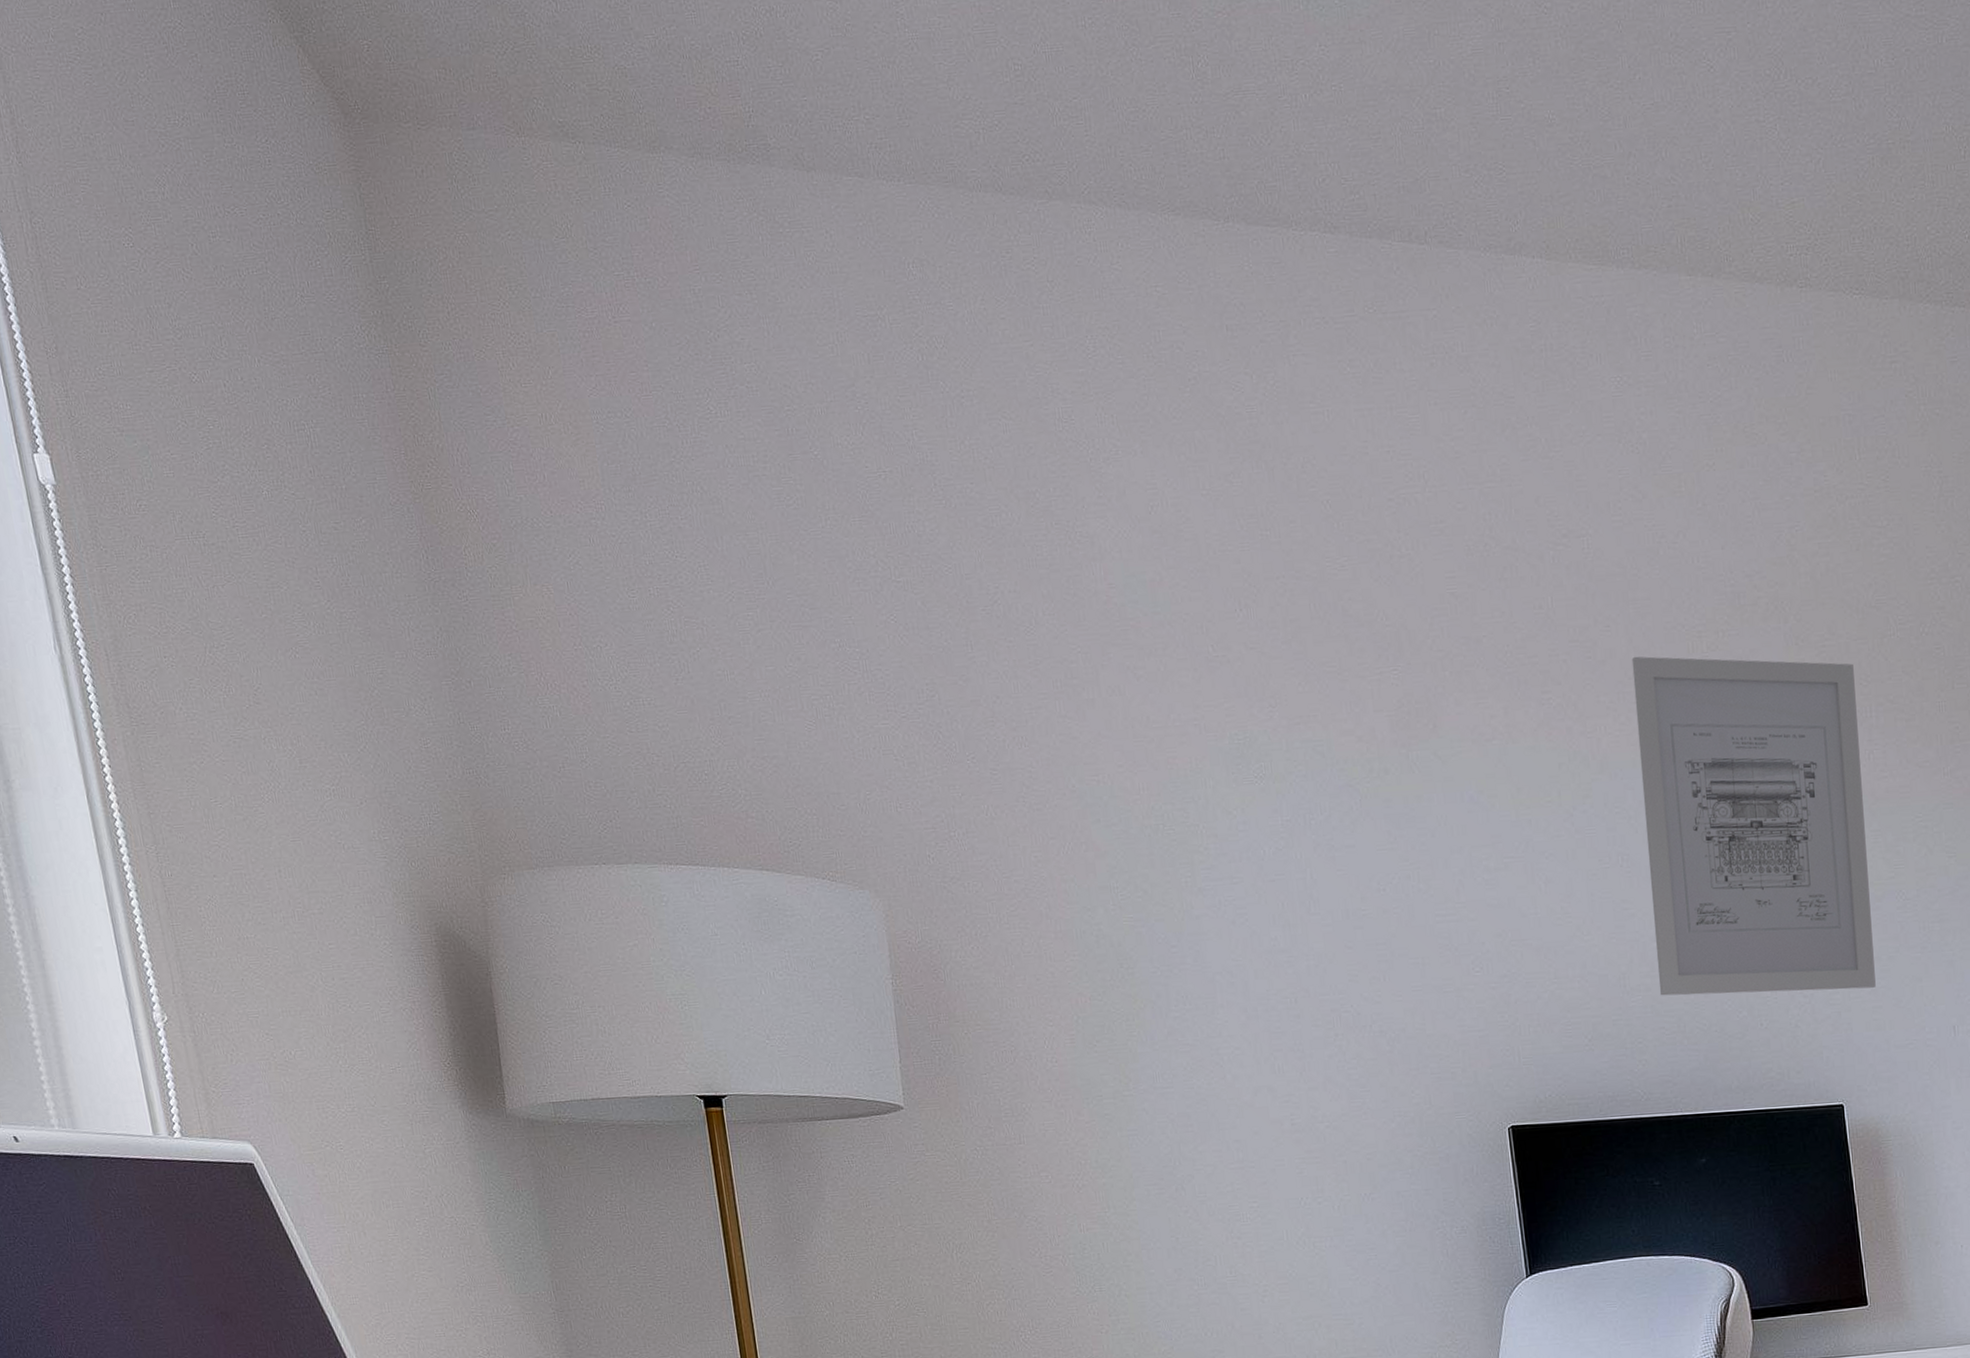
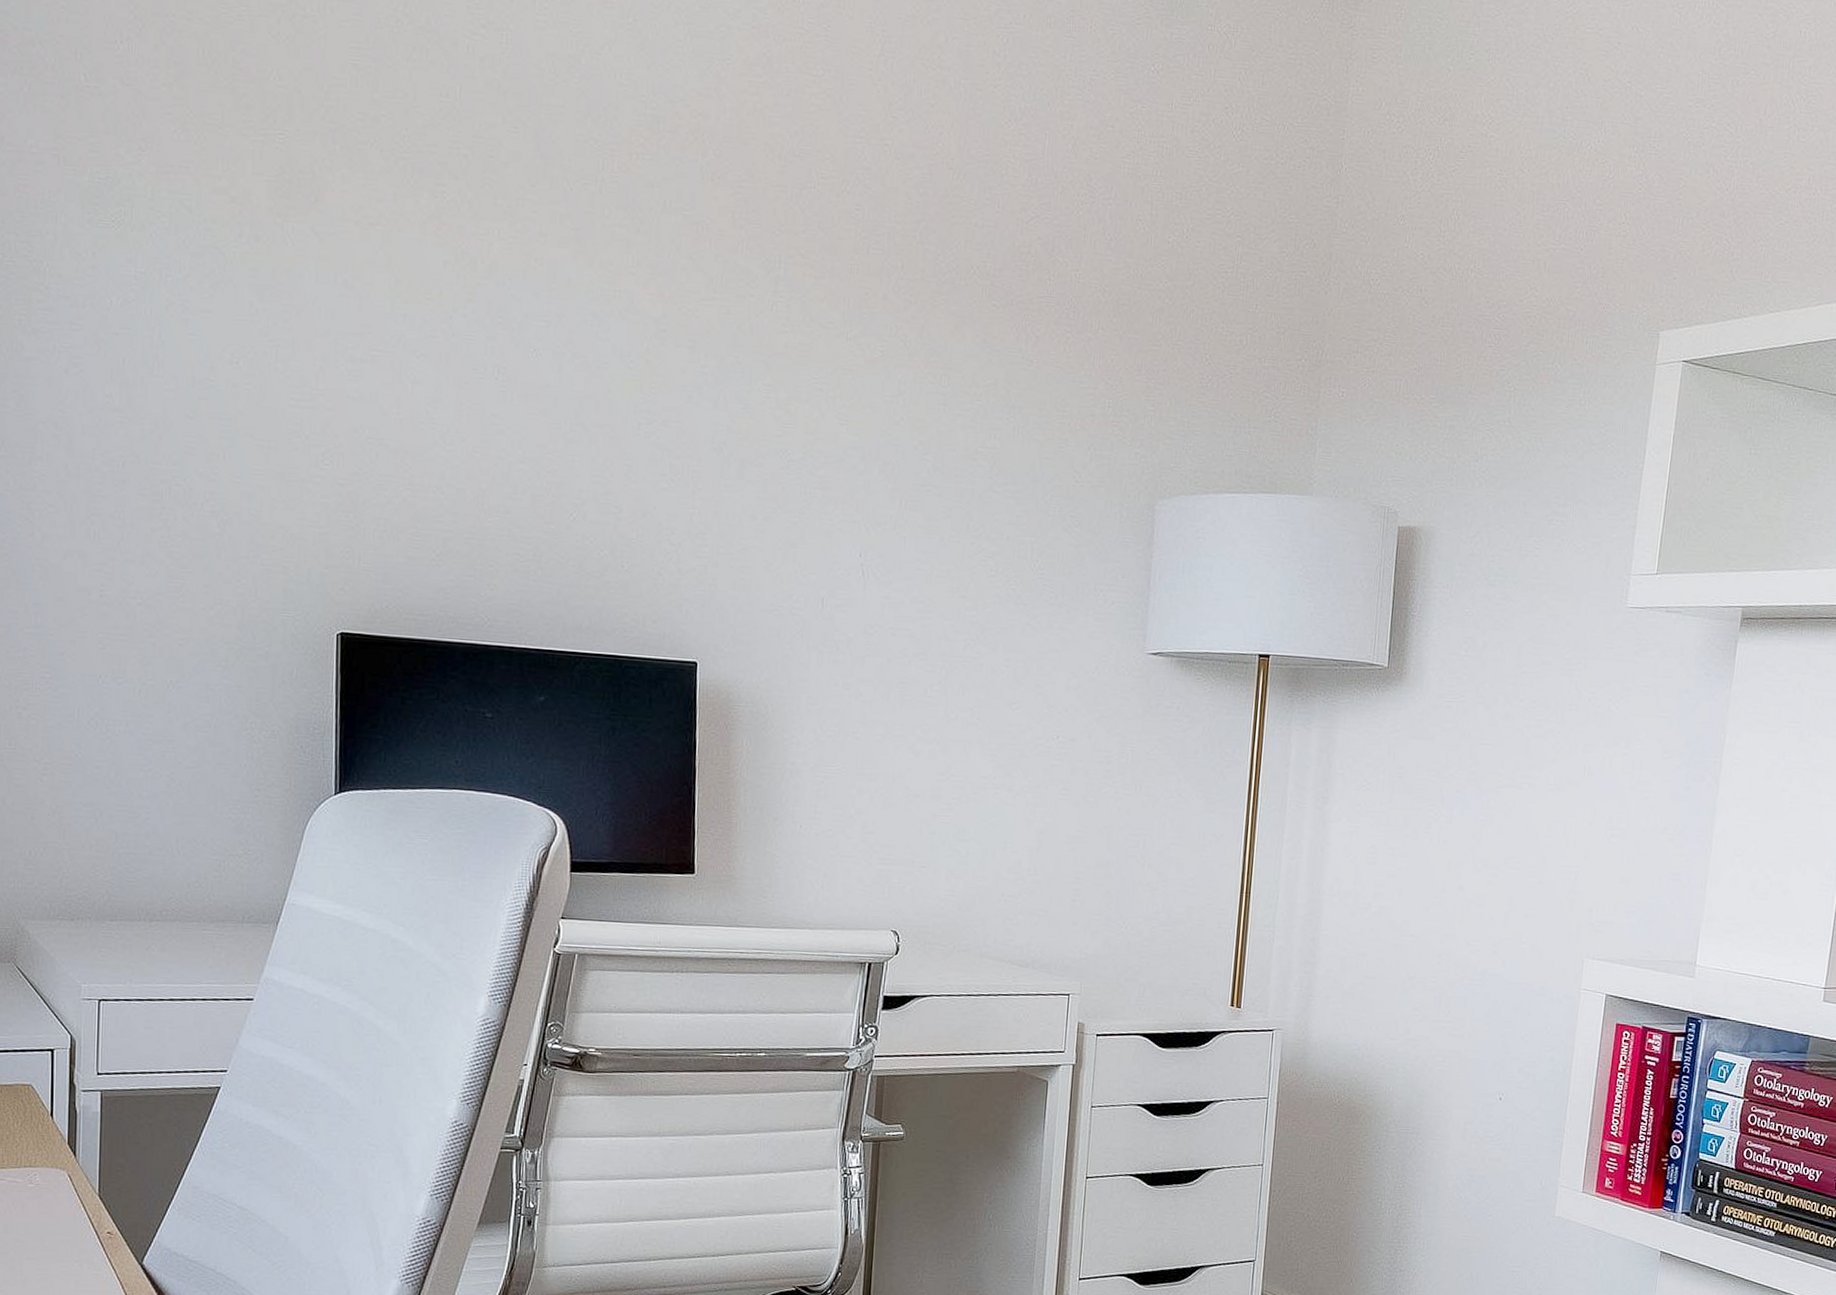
wall art: present [1631,656,1876,996] -> none [519,163,768,546]

